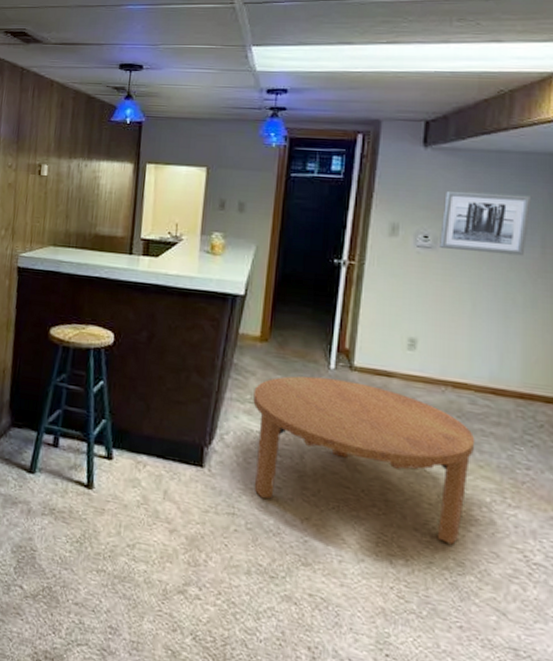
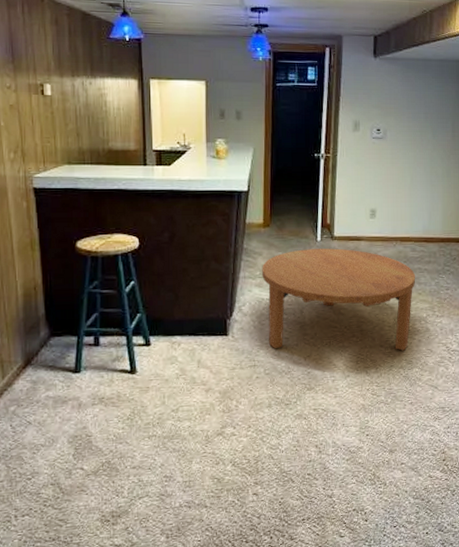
wall art: present [440,190,532,256] -> none [388,92,446,139]

